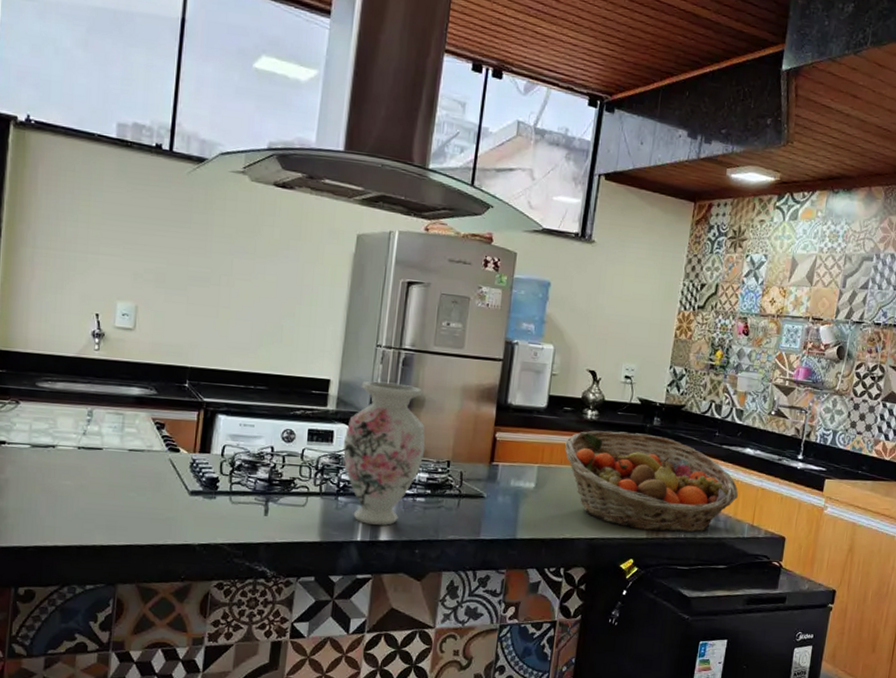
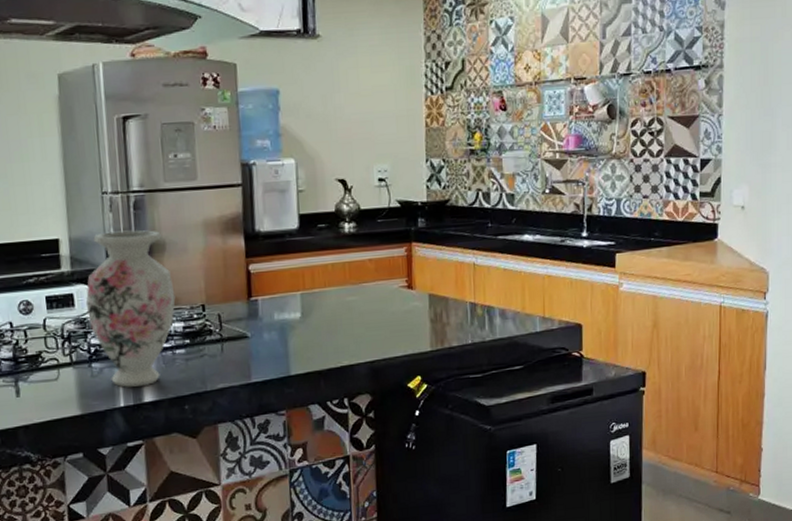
fruit basket: present [565,430,738,533] -> none [326,238,523,344]

